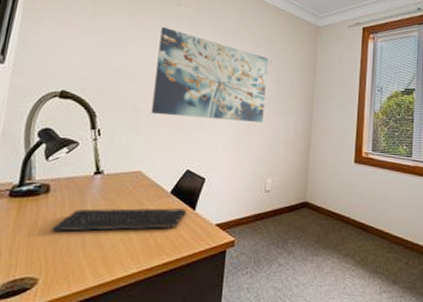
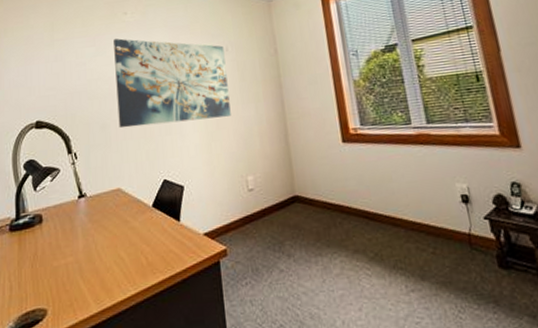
keyboard: present [50,208,187,231] -> none [49,221,172,260]

